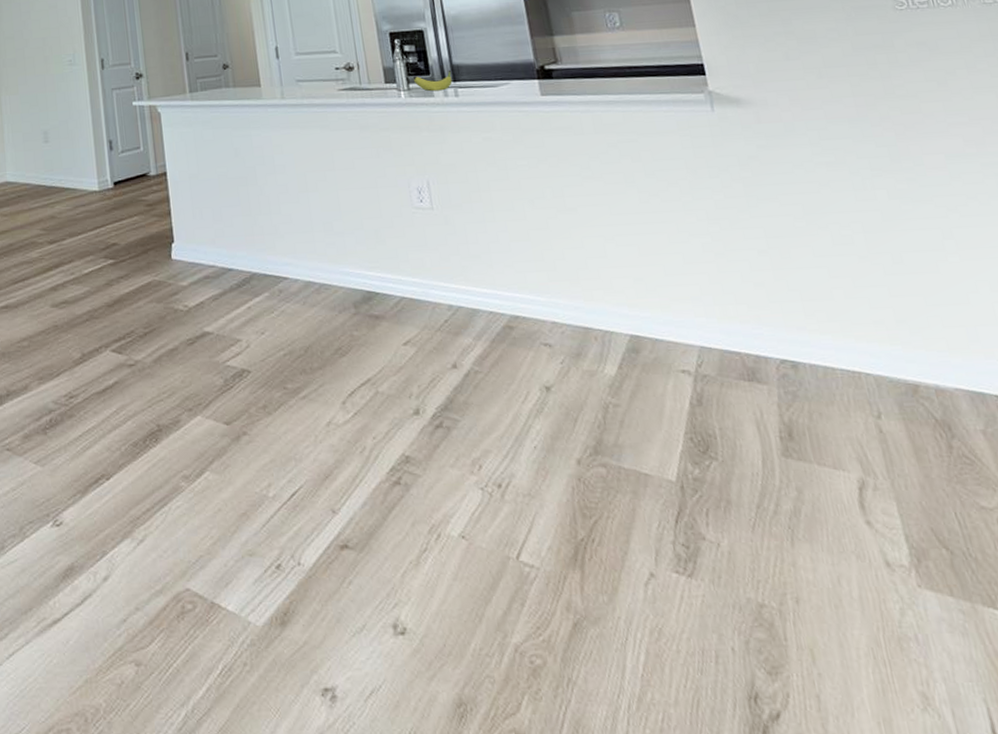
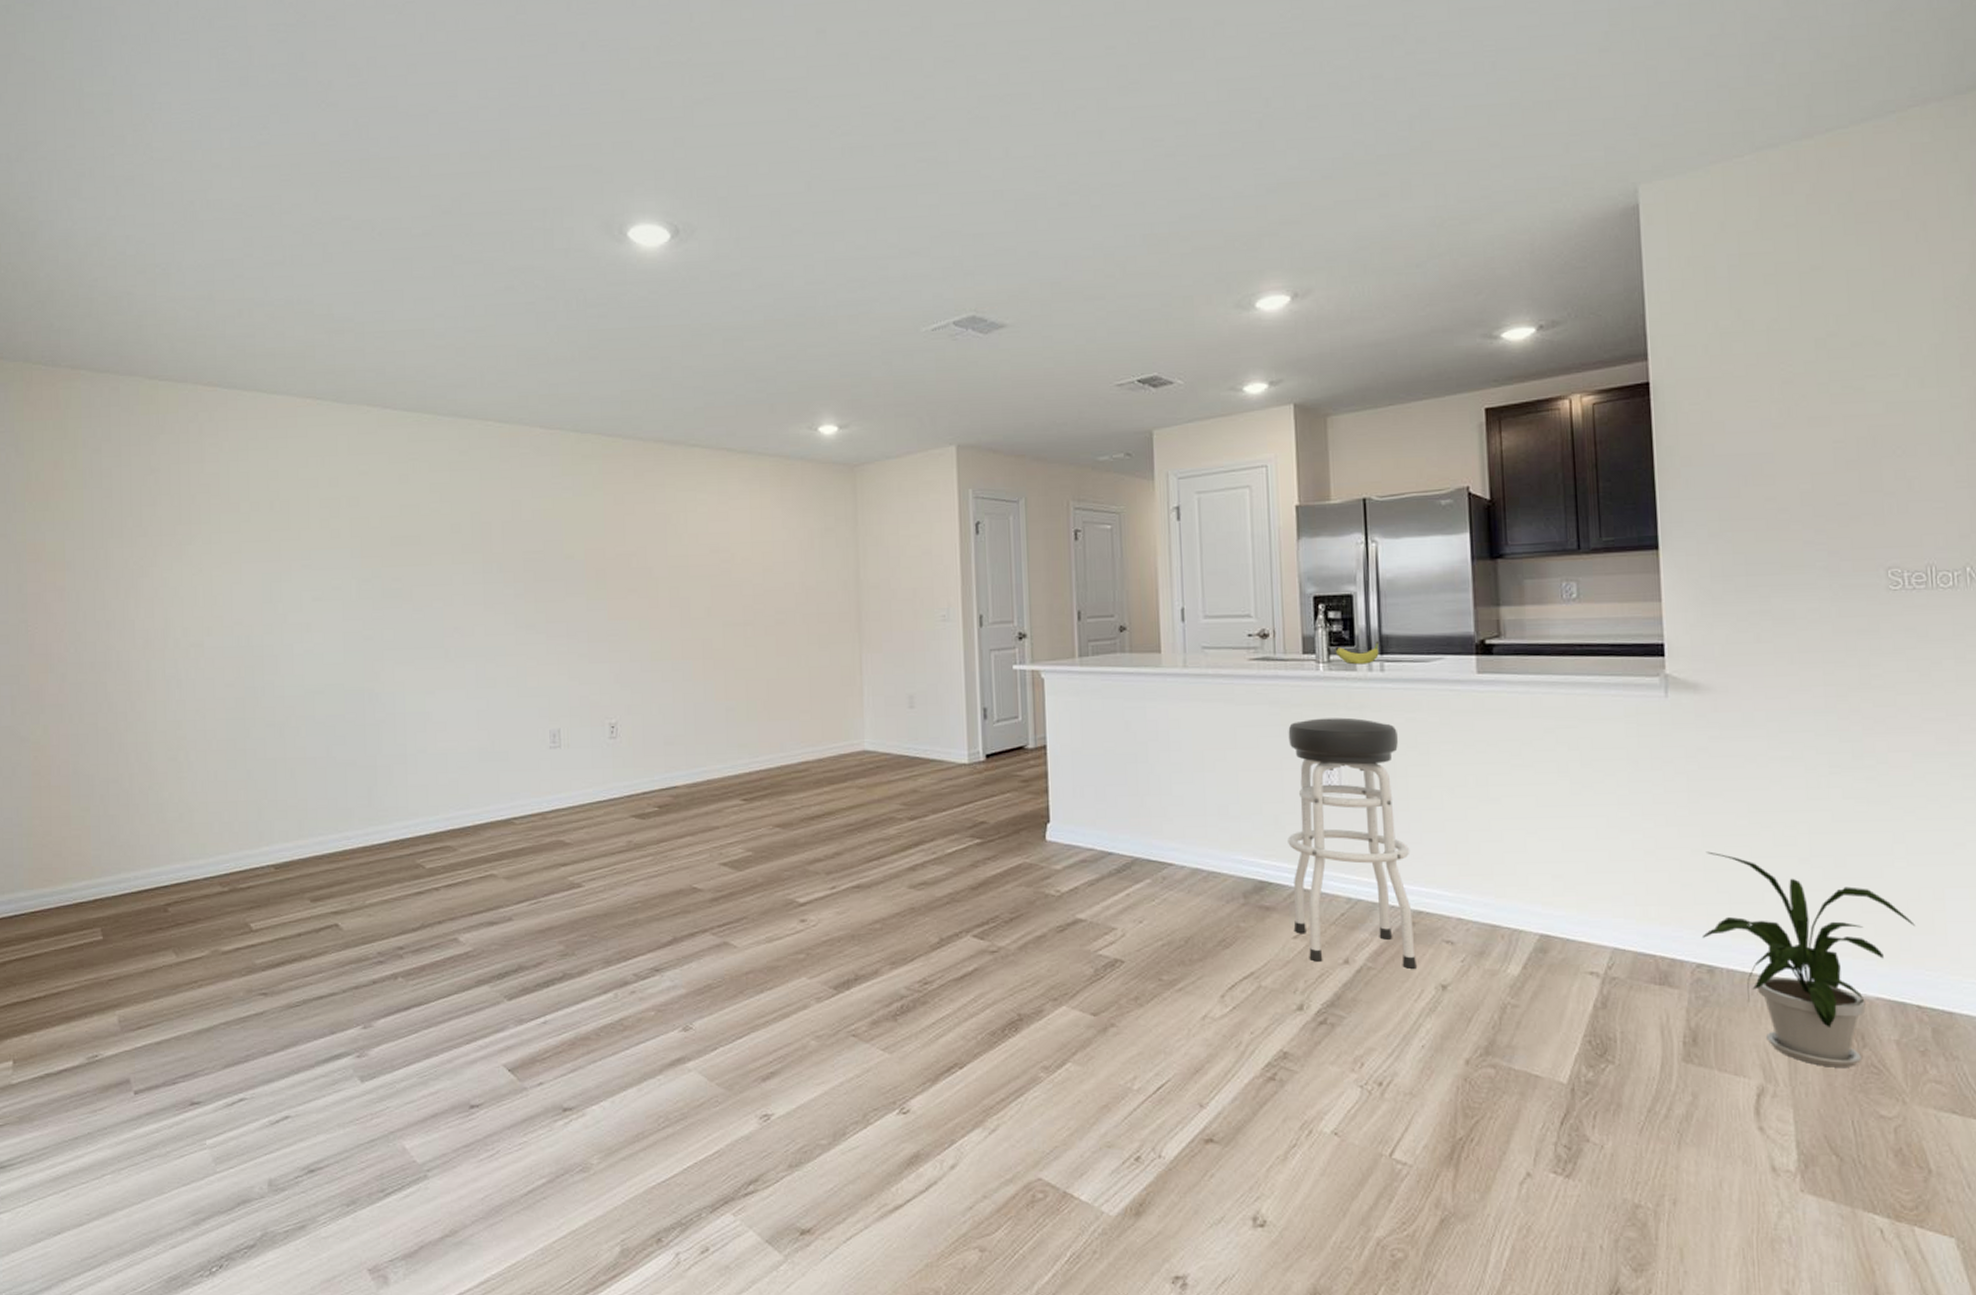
bar stool: none [379,139,521,371] -> present [1288,717,1418,969]
house plant: none [772,252,979,459] -> present [1701,851,1915,1067]

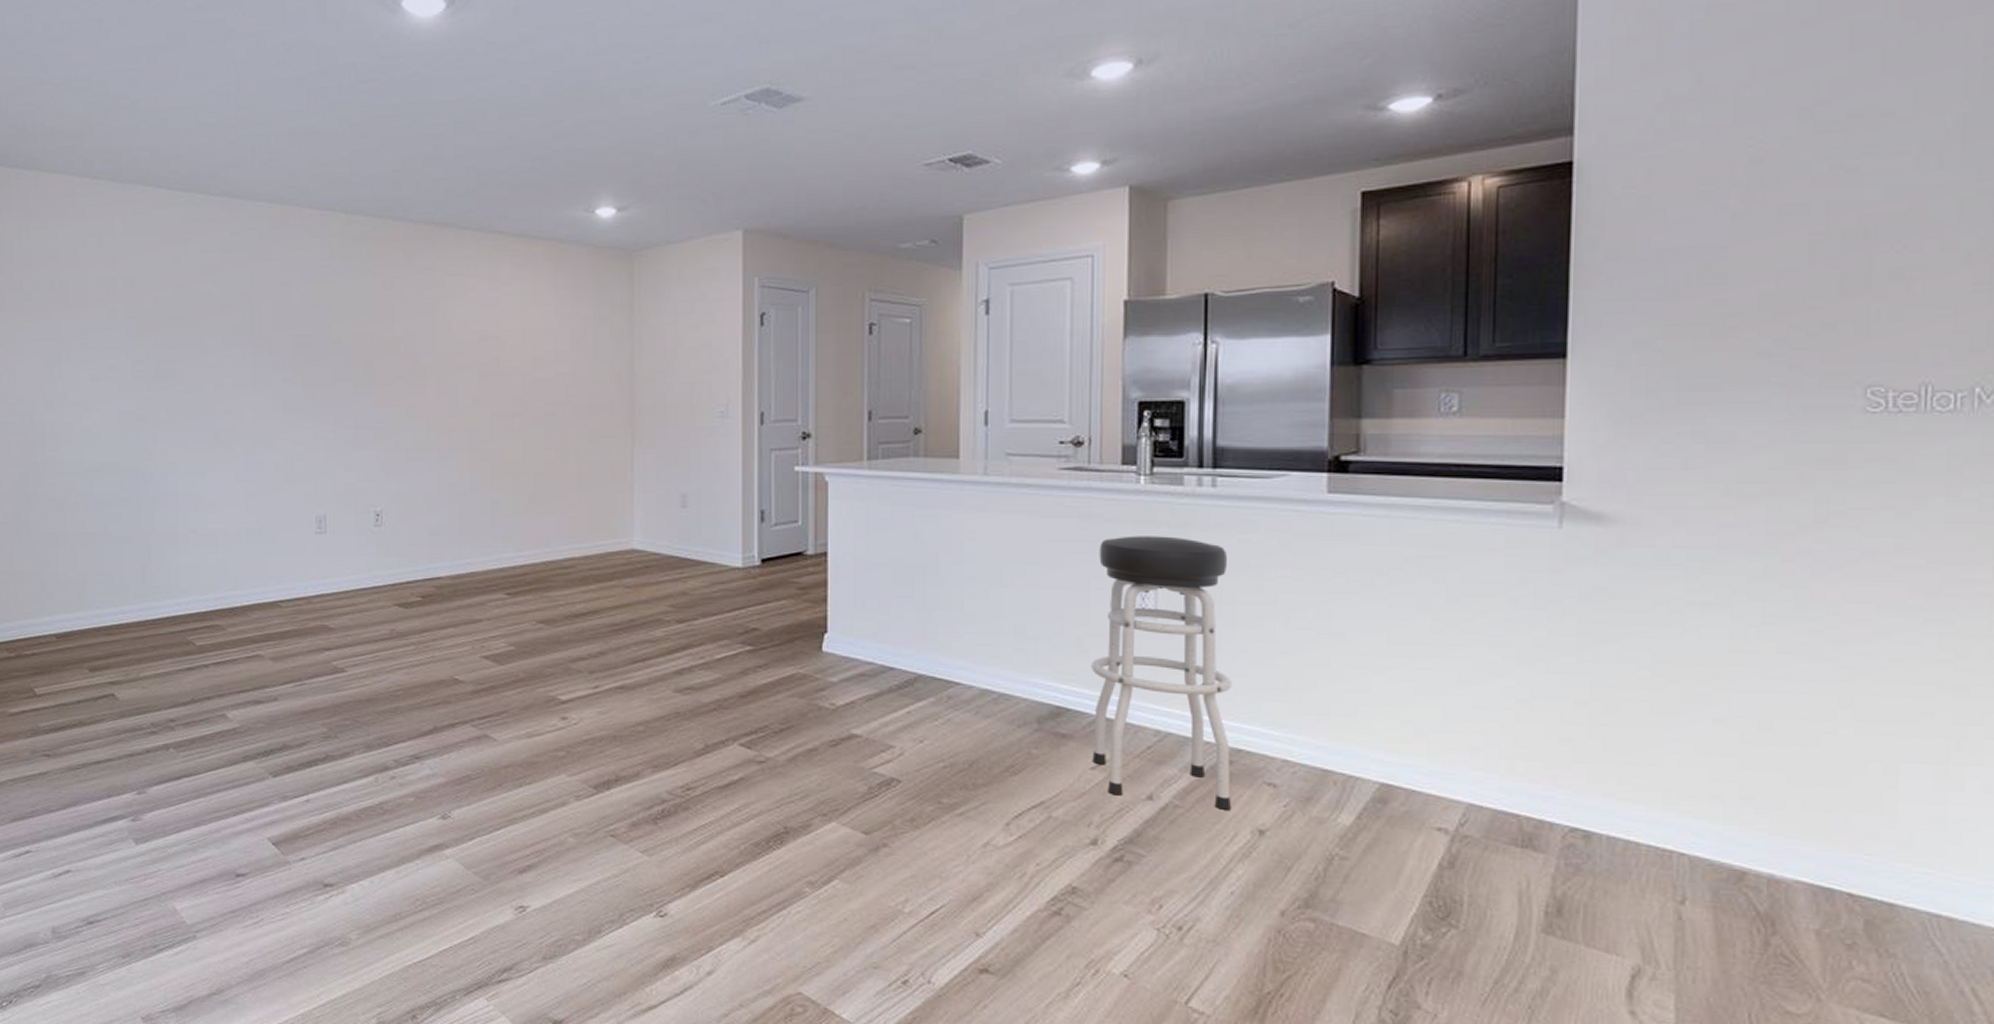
fruit: present [1335,641,1380,665] -> none [1159,453,1213,479]
house plant: present [1701,851,1915,1067] -> none [1579,704,1856,955]

